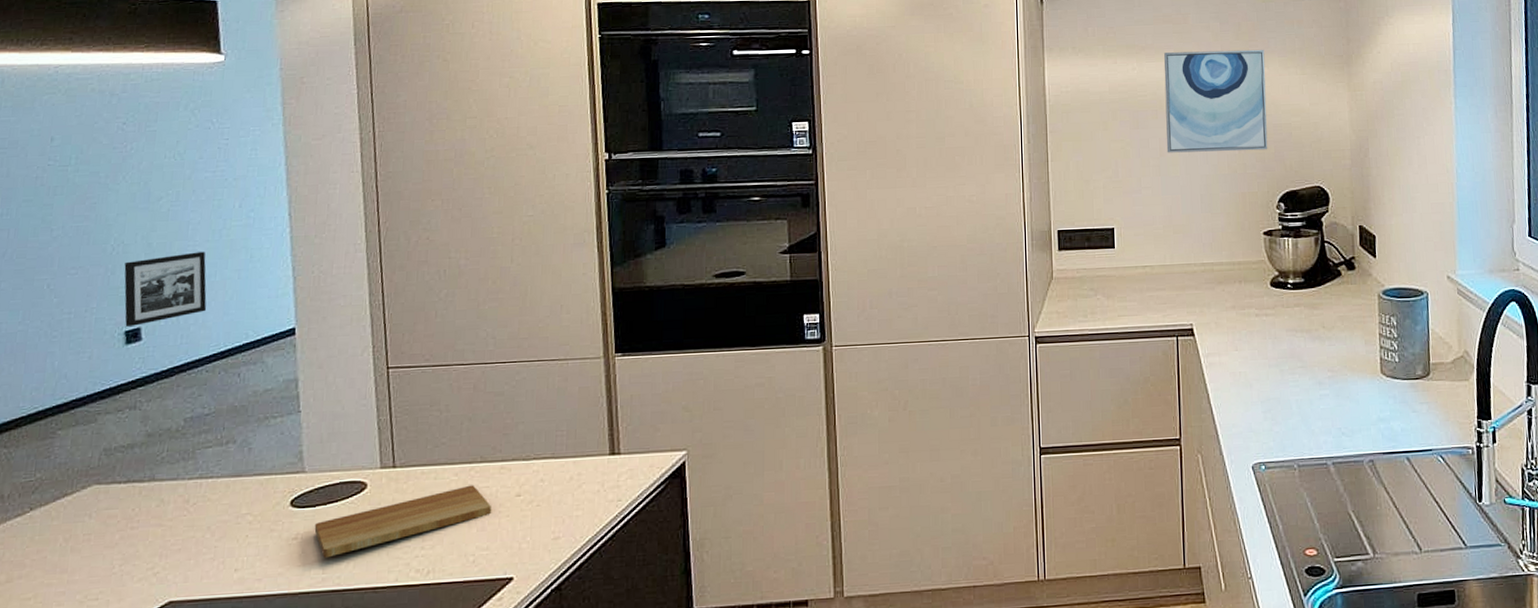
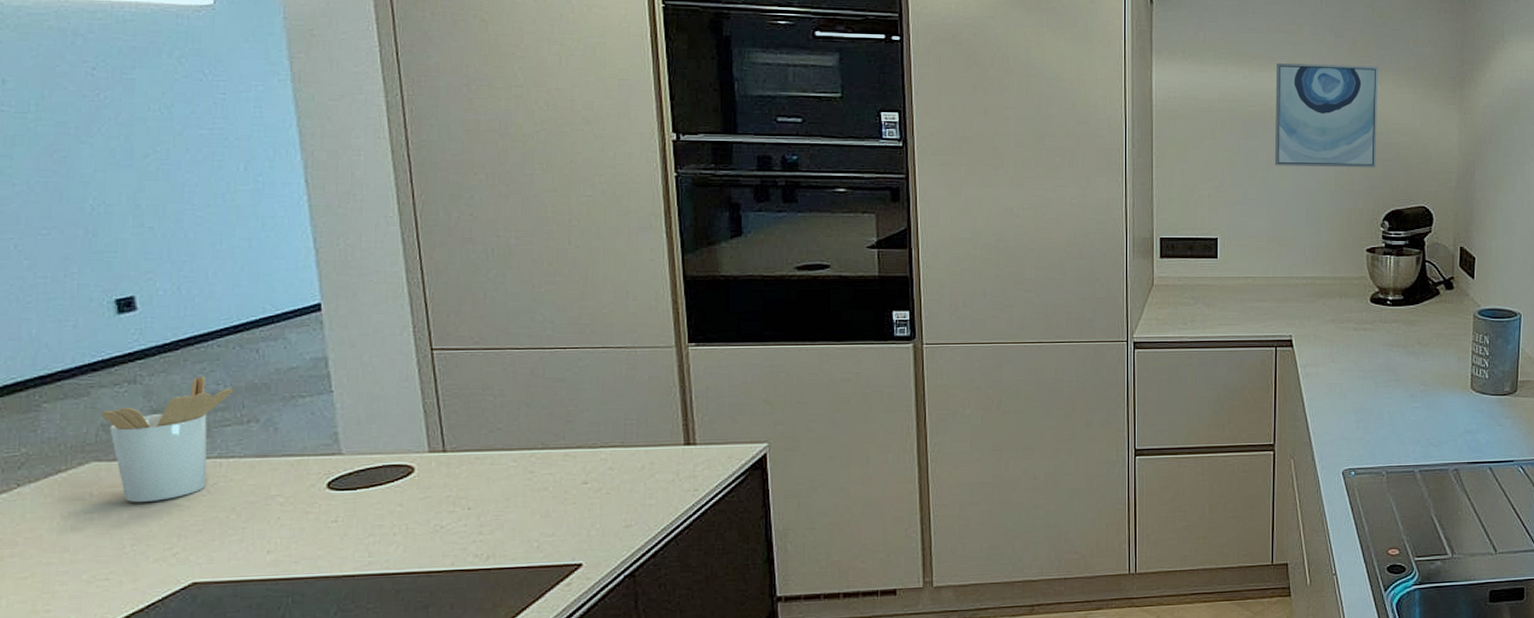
utensil holder: none [105,400,217,524] -> present [102,375,233,503]
picture frame: present [124,251,207,327] -> none [108,217,213,294]
cutting board: present [314,485,492,558] -> none [356,471,557,541]

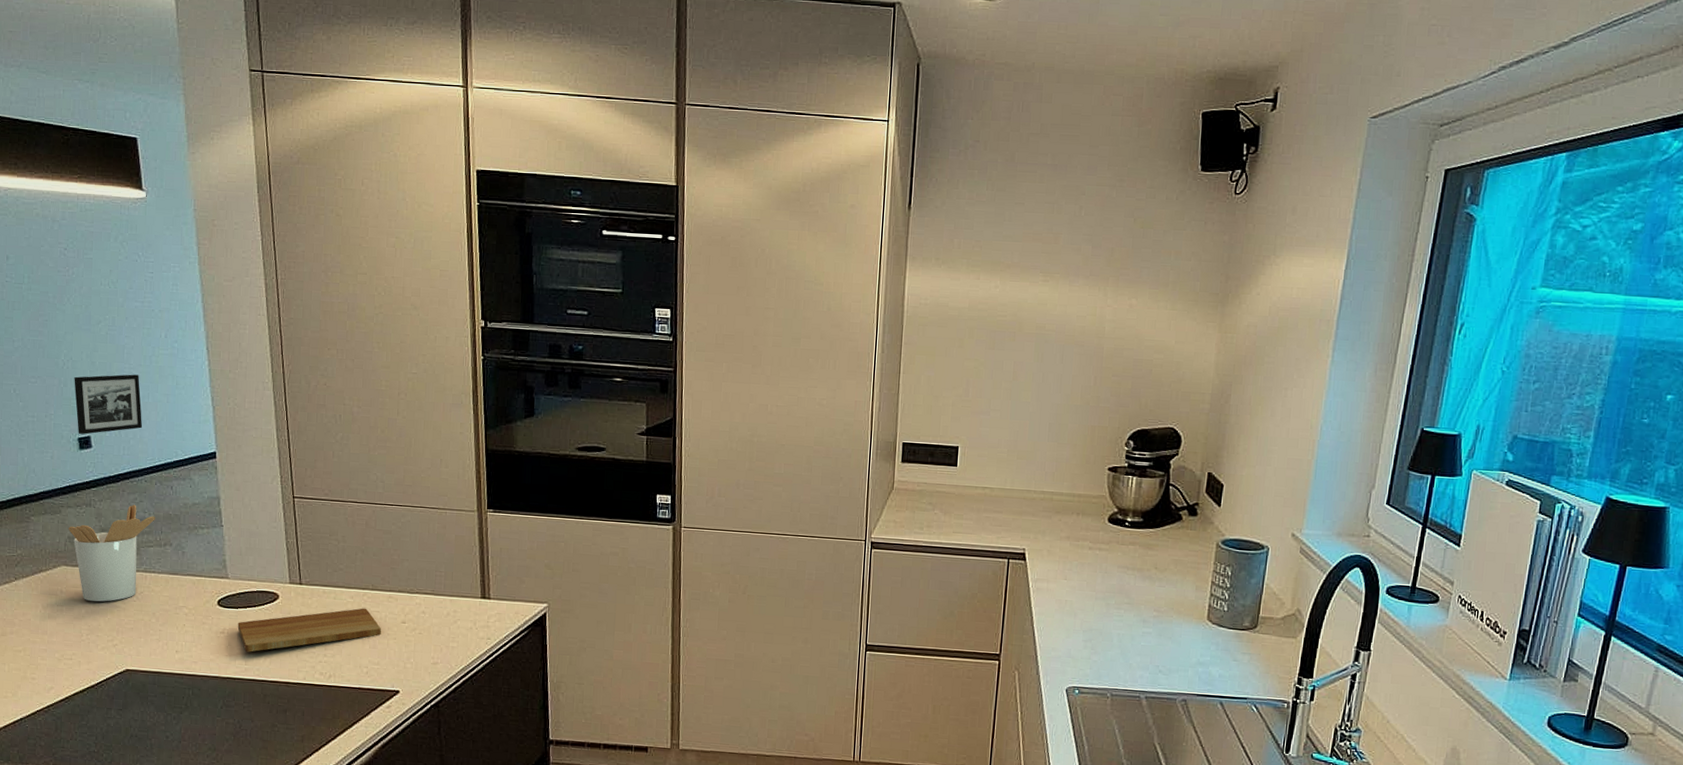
picture frame: none [108,217,213,294] -> present [74,374,143,434]
cutting board: none [356,471,557,541] -> present [237,608,382,652]
wall art: present [1274,63,1378,168] -> none [1020,273,1135,385]

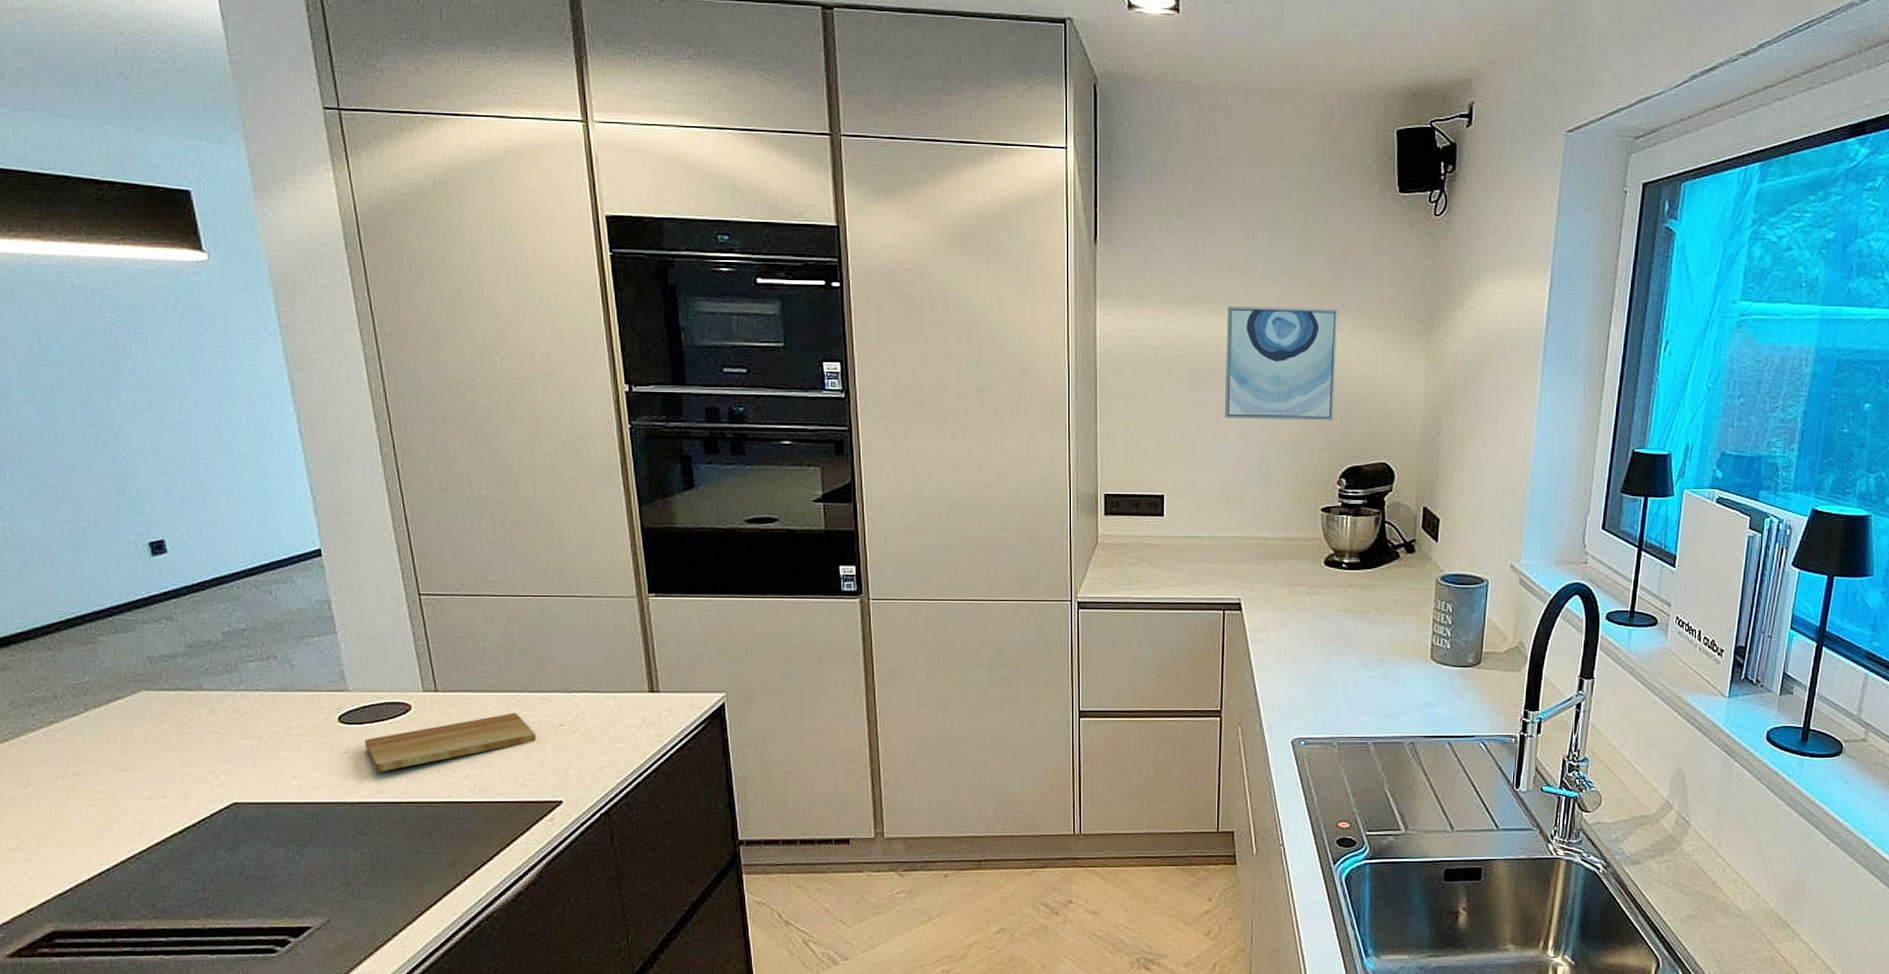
utensil holder: present [68,504,155,602] -> none [147,614,253,729]
picture frame: present [74,374,143,434] -> none [137,465,229,538]
wall art: none [1020,273,1135,385] -> present [1224,307,1338,421]

